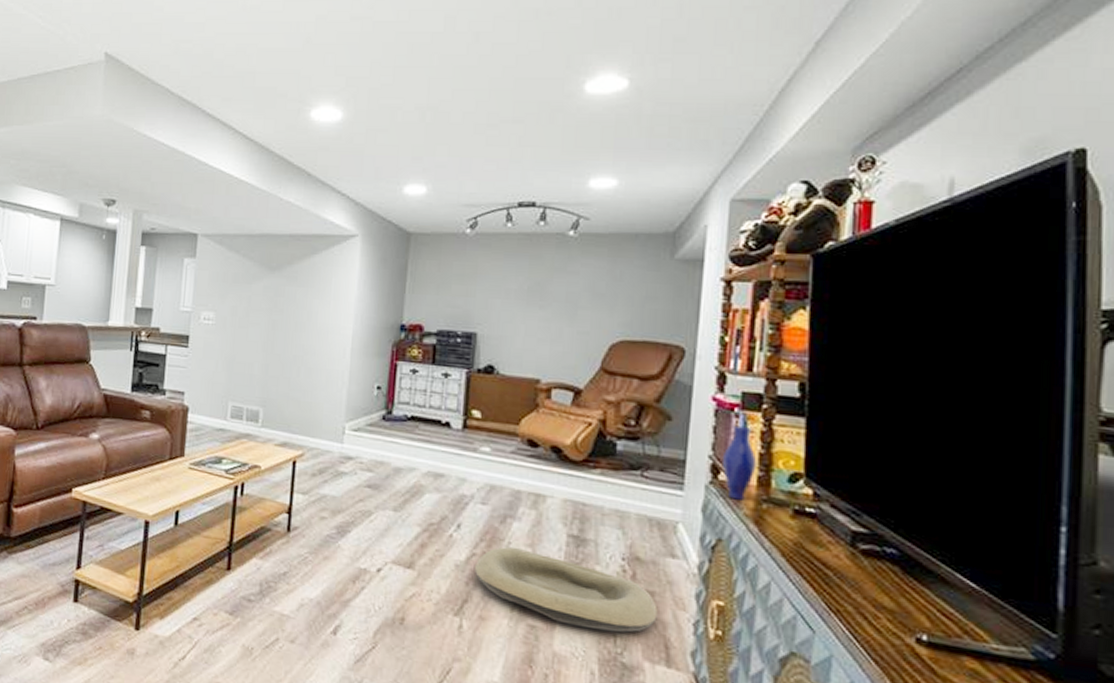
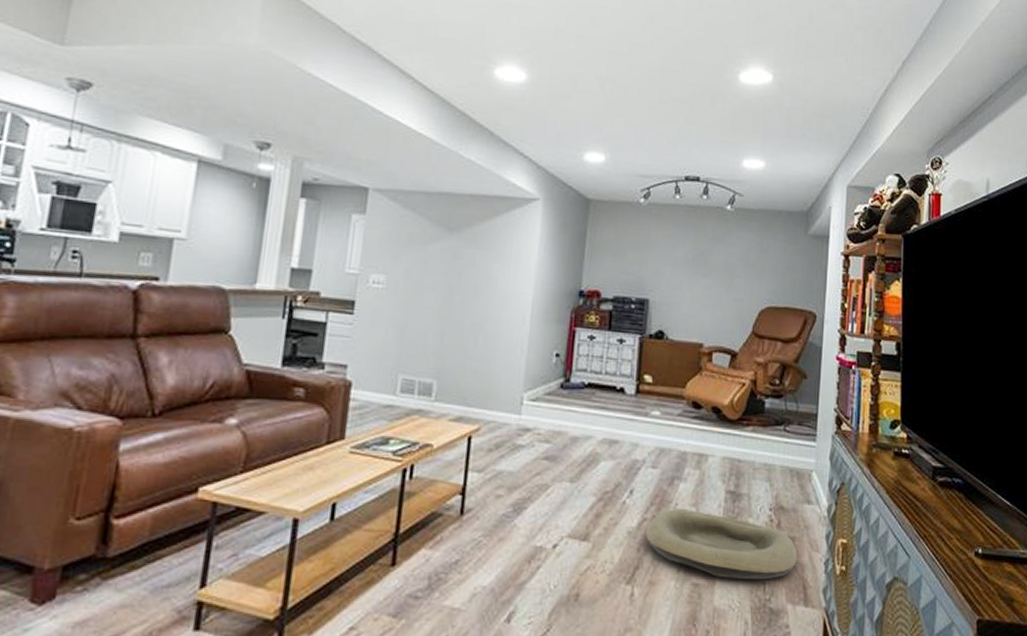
vase: present [721,425,757,500] -> none [843,381,869,447]

